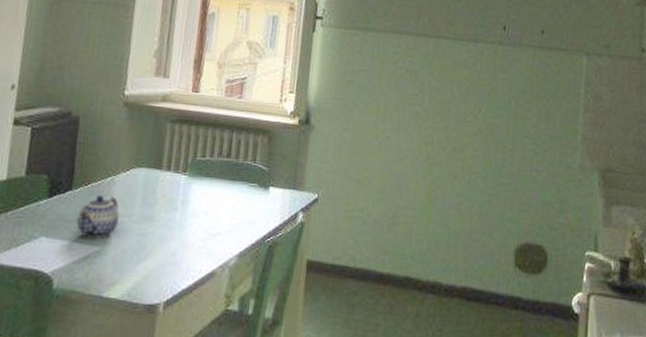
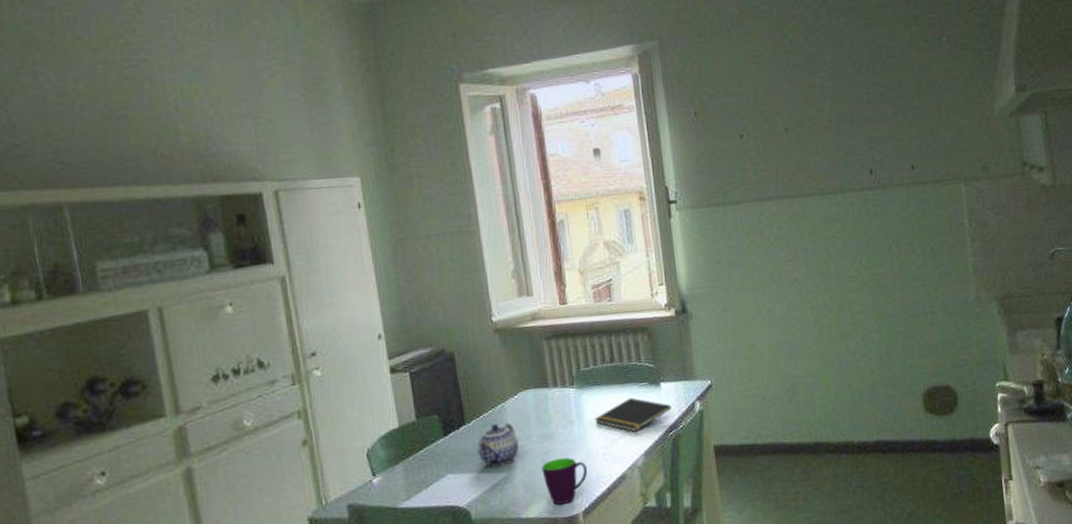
mug: none [134,242,180,291] -> present [541,457,588,505]
notepad: none [198,195,275,231] -> present [594,397,672,432]

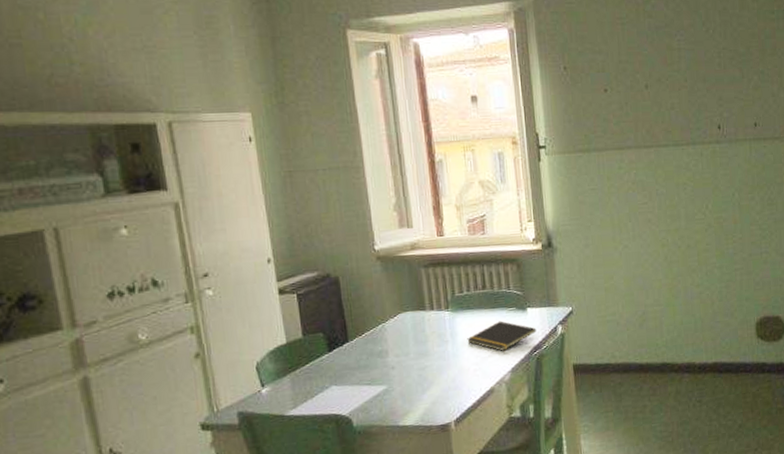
teapot: present [477,423,520,467] -> none [359,341,398,381]
mug: present [541,457,588,505] -> none [418,372,460,414]

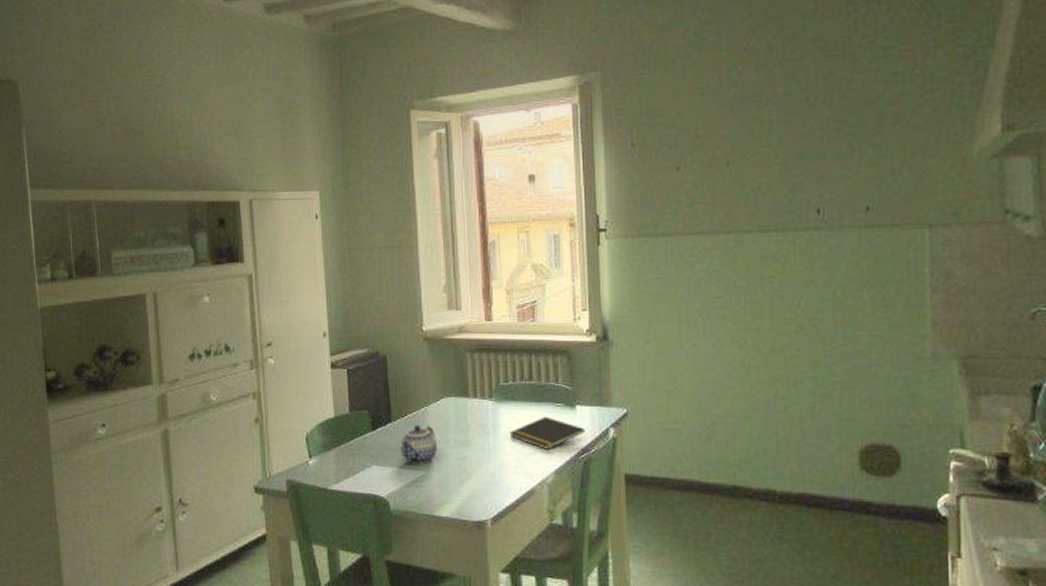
teapot: none [359,341,398,381] -> present [400,425,438,466]

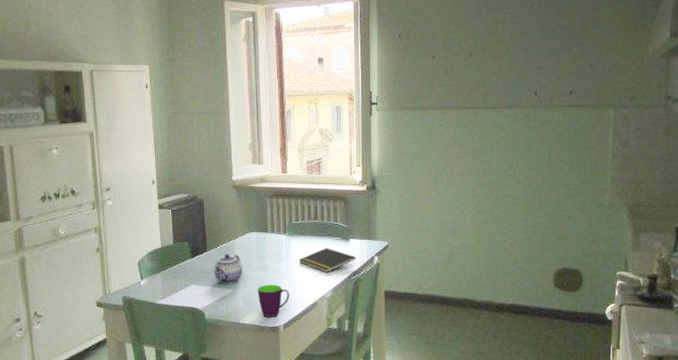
mug: none [456,464,499,509] -> present [257,284,290,317]

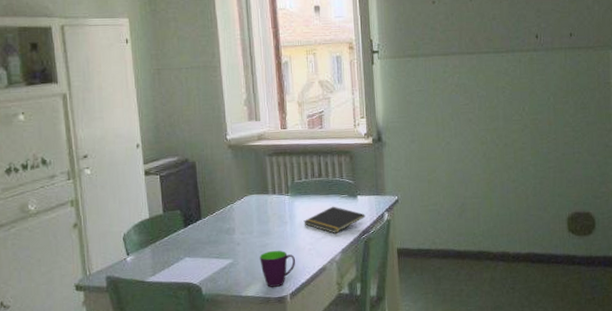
teapot: present [213,253,243,285] -> none [210,220,243,255]

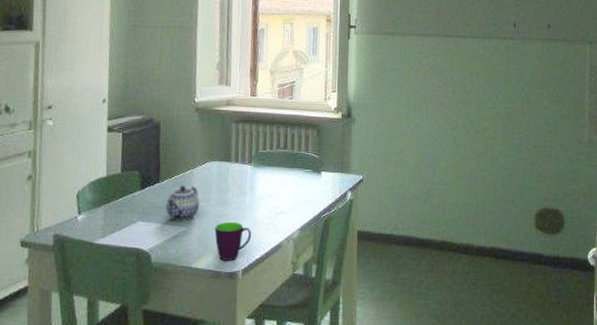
teapot: none [210,220,243,255] -> present [165,185,200,222]
notepad: present [304,206,365,233] -> none [264,180,328,209]

